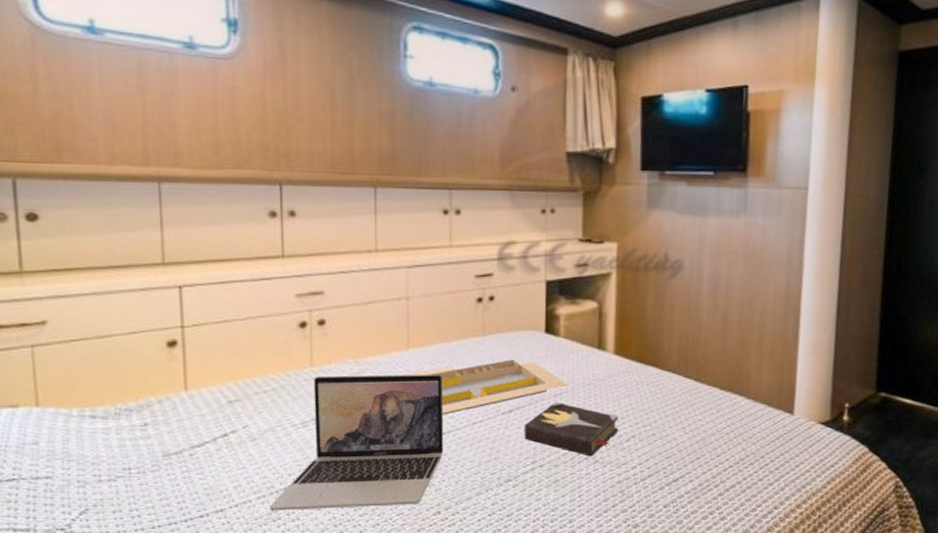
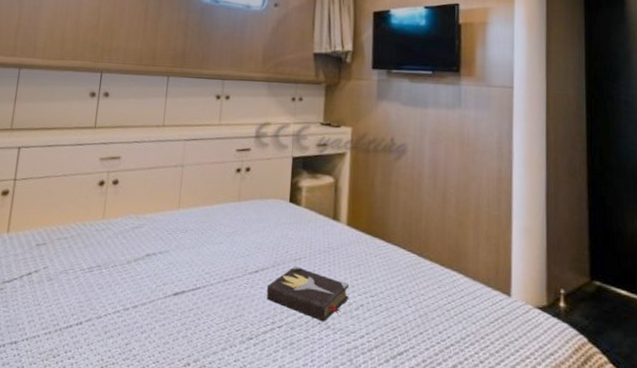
laptop: present [270,374,444,511] -> none [52,228,203,355]
serving tray: present [403,359,569,415] -> none [172,224,307,271]

